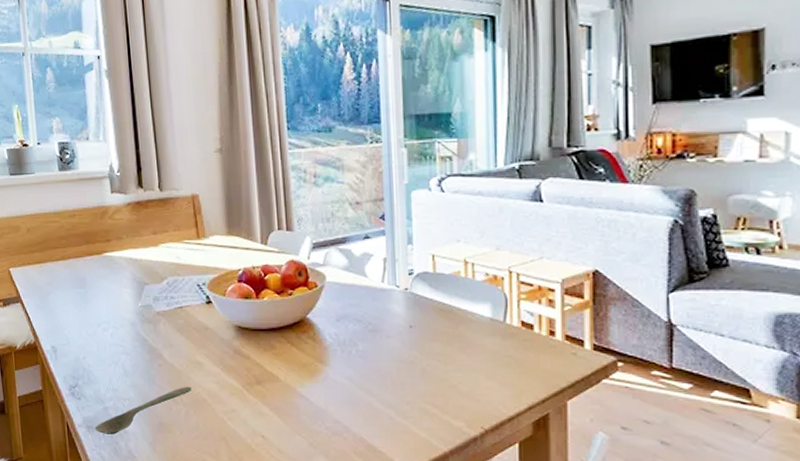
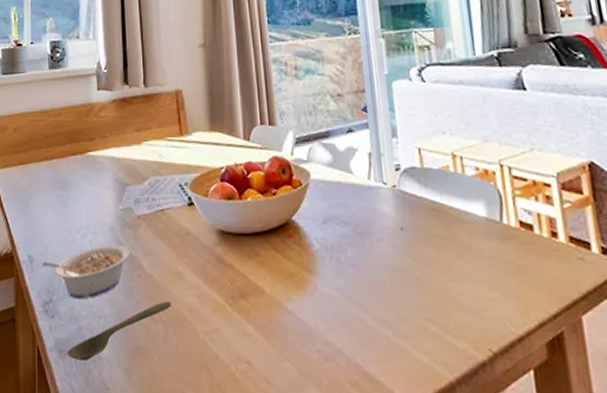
legume: none [65,337,151,385] -> present [41,244,130,300]

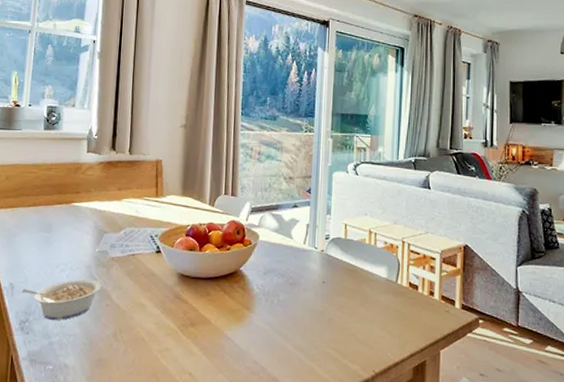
spoon: present [66,301,171,361] -> none [37,325,133,368]

